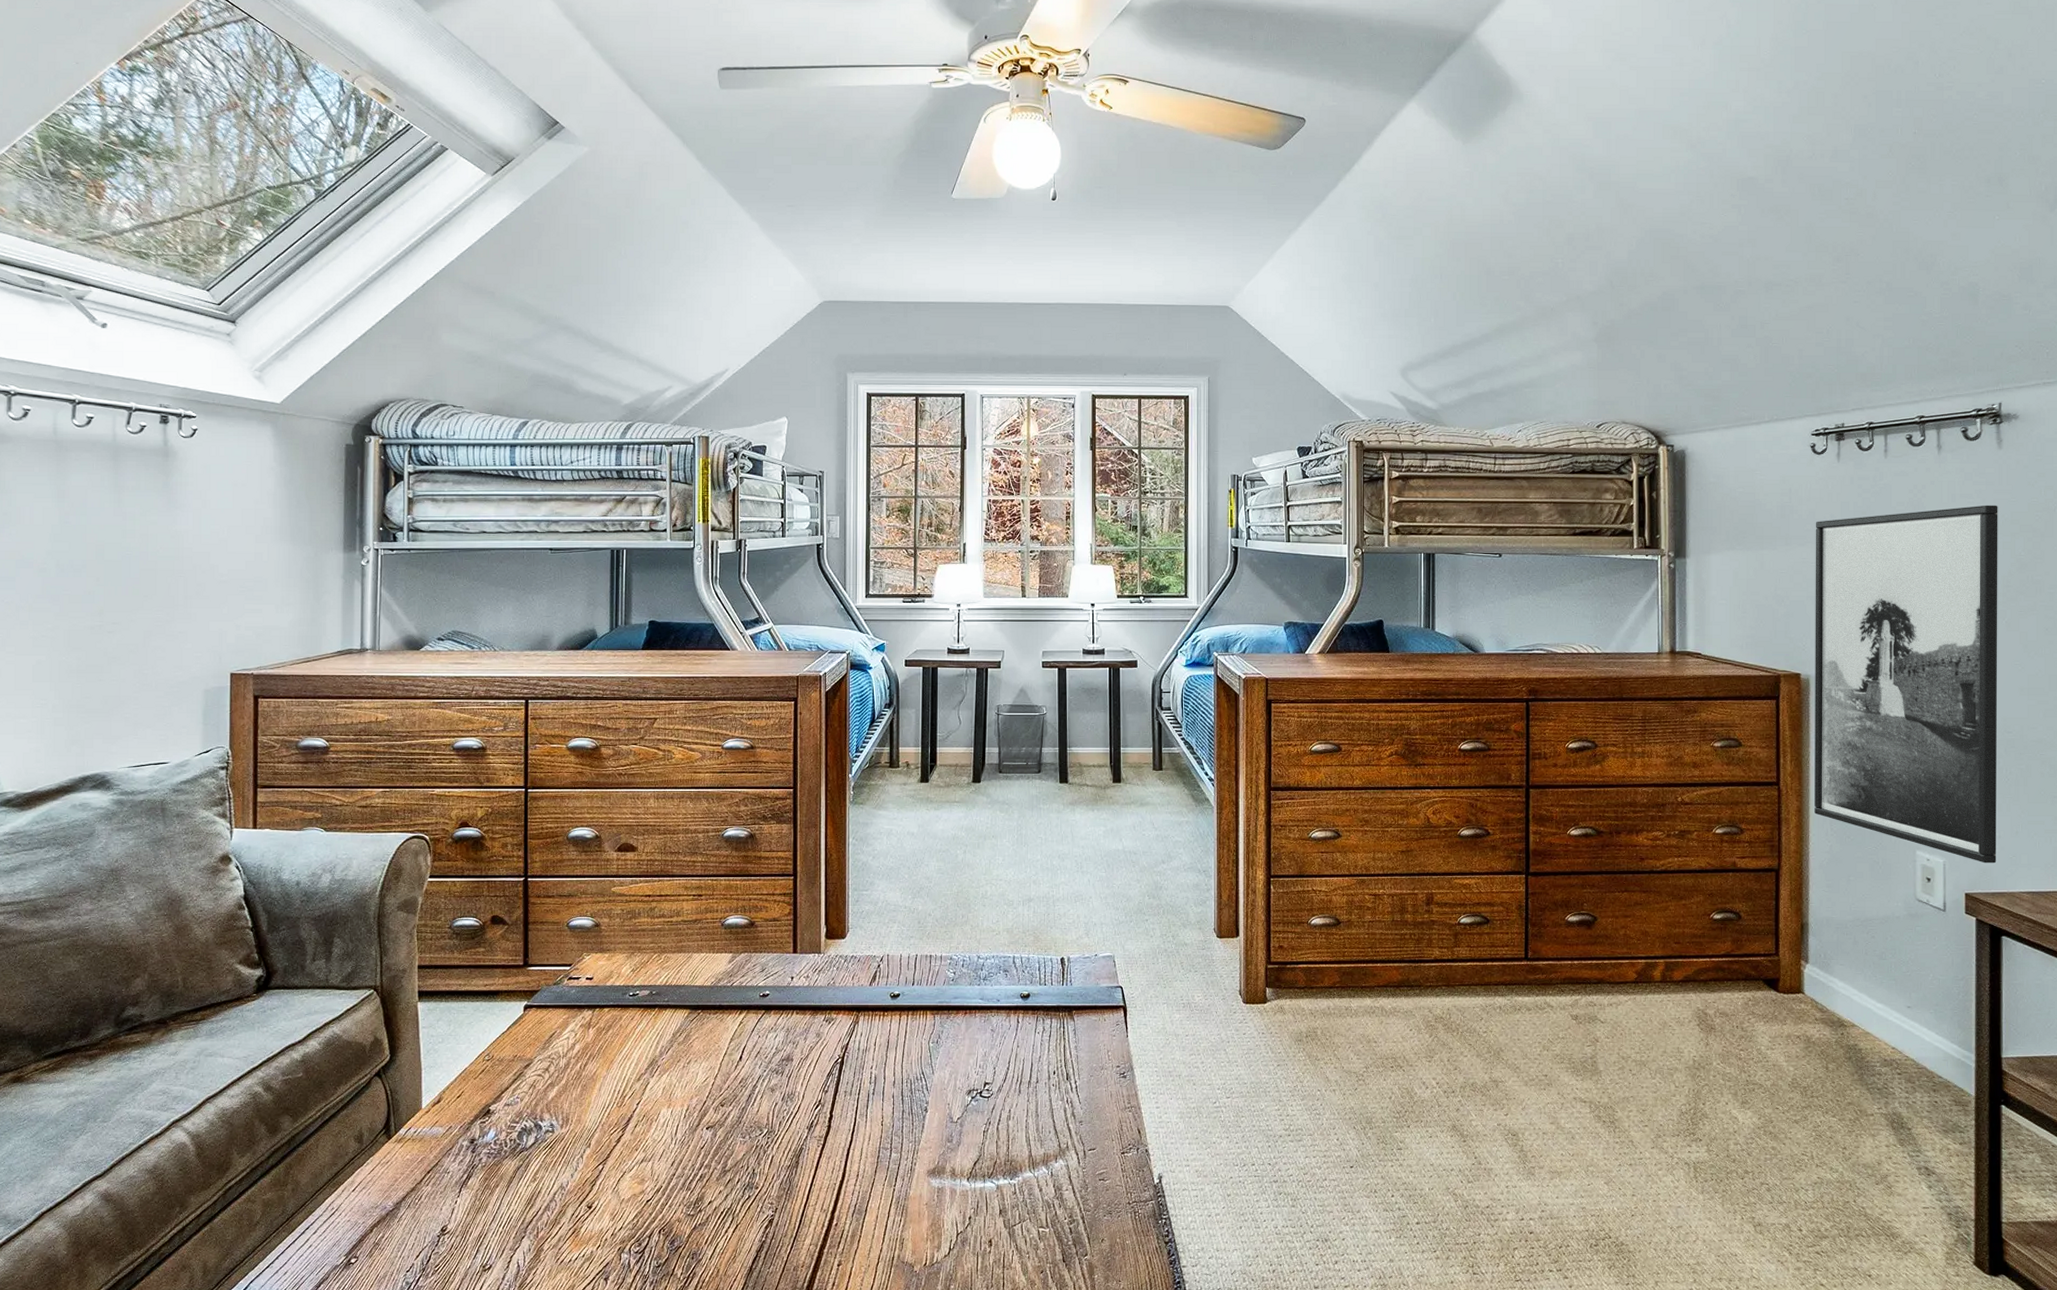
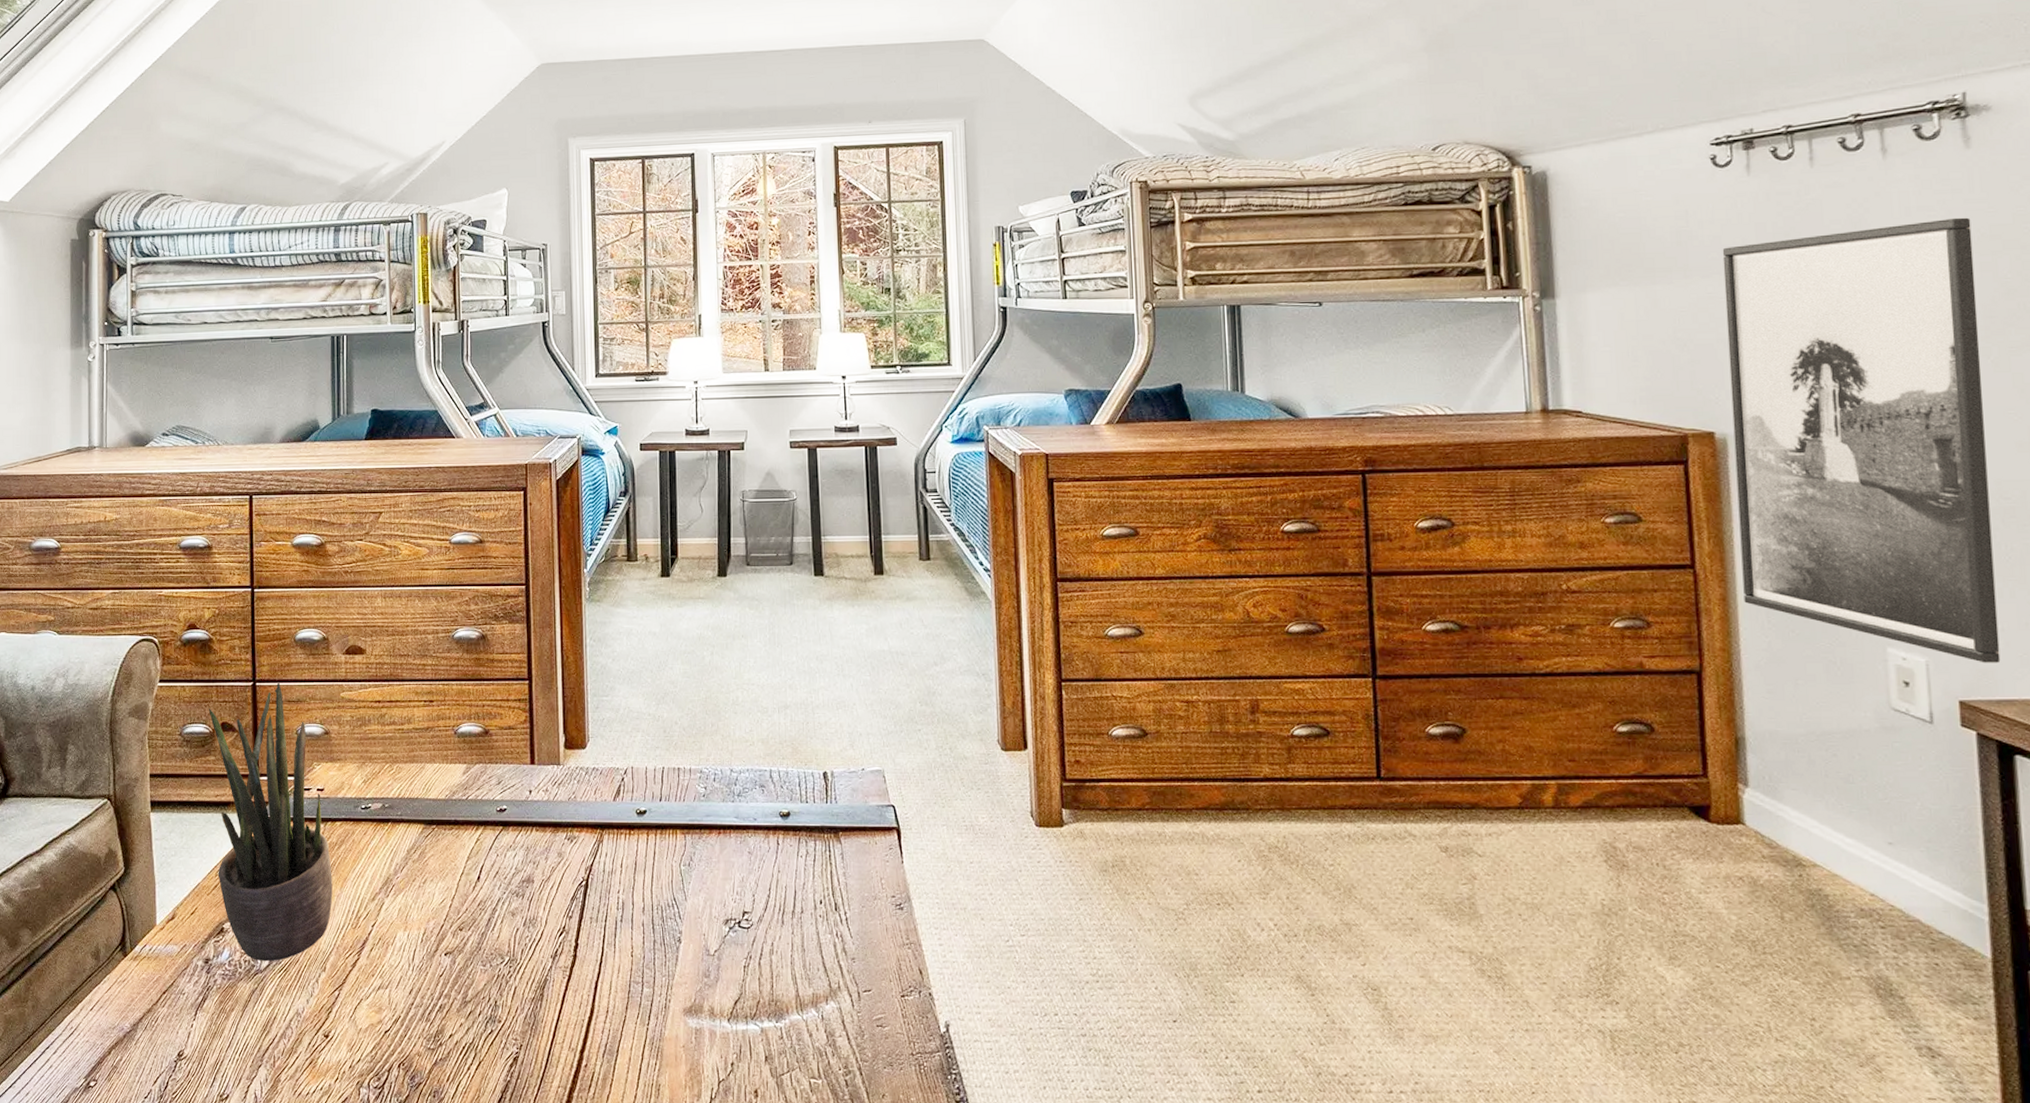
potted plant: none [479,878,599,1140] -> present [208,682,333,962]

